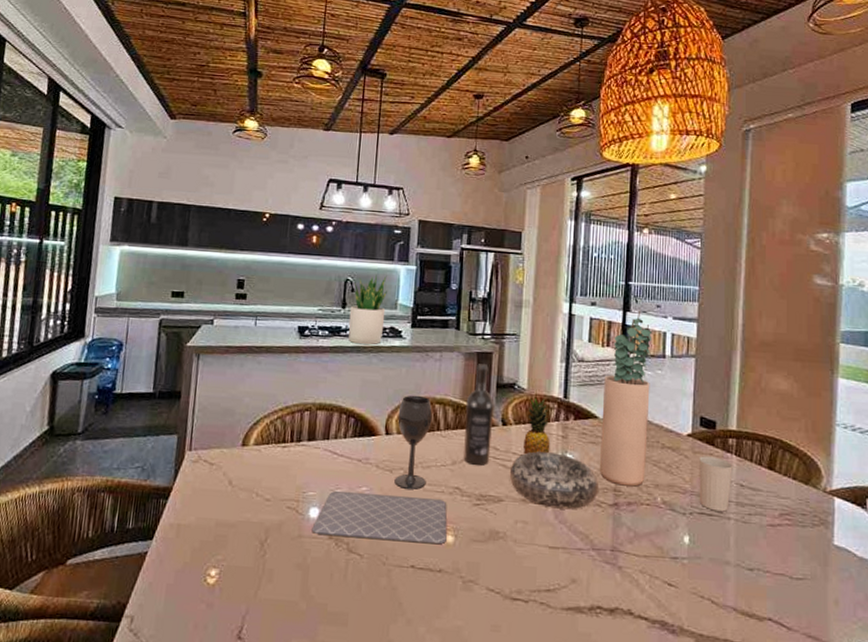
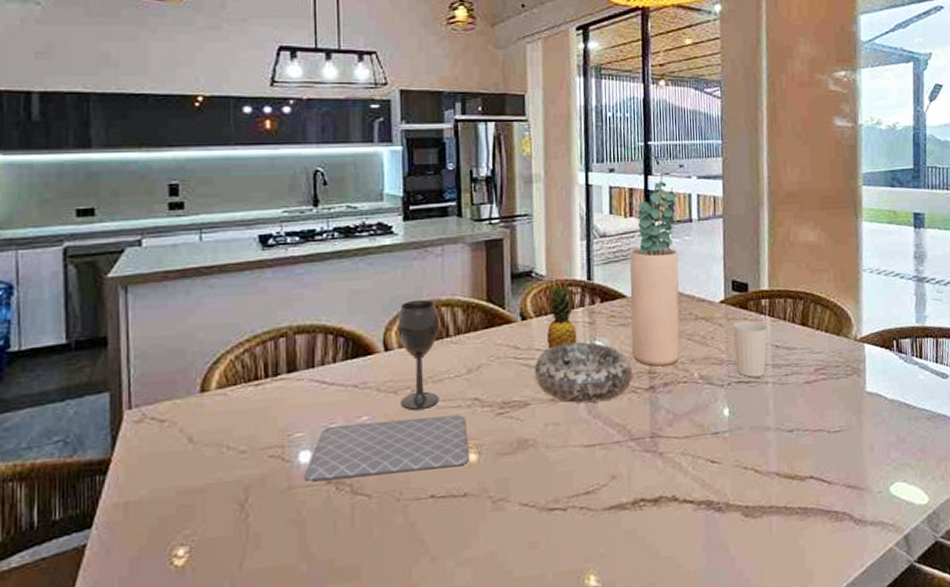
planter: present [348,275,387,345] -> none [324,161,370,249]
wine bottle: present [464,364,495,465] -> none [477,253,511,370]

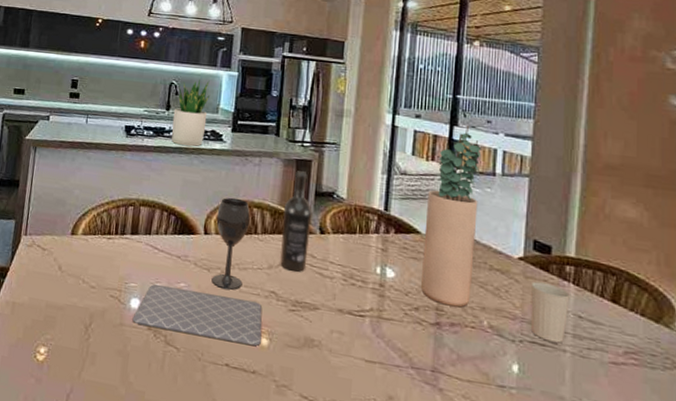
planter: none [324,161,370,249] -> present [171,79,210,147]
wine bottle: none [477,253,511,370] -> present [280,170,313,272]
decorative bowl: present [534,342,633,404] -> none [326,262,420,325]
fruit: present [546,283,577,349] -> none [340,207,369,266]

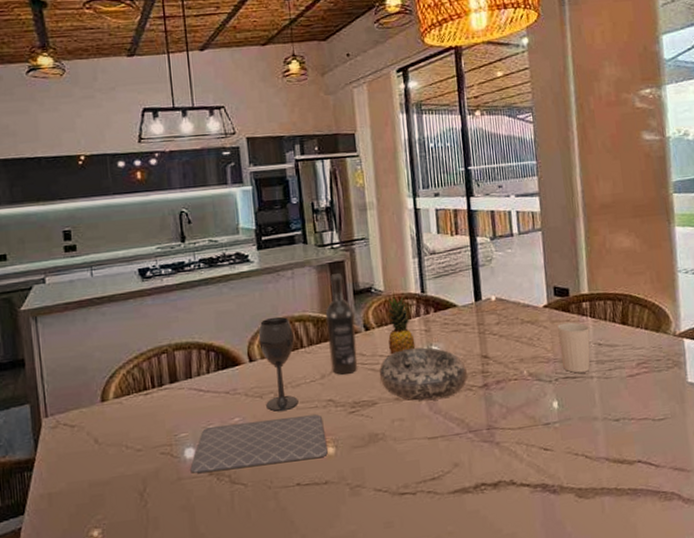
planter: present [171,79,210,147] -> none [189,201,229,277]
decorative bowl: none [326,262,420,325] -> present [379,347,468,401]
fruit: none [340,207,369,266] -> present [388,296,416,355]
vase: present [421,124,482,308] -> none [458,193,510,367]

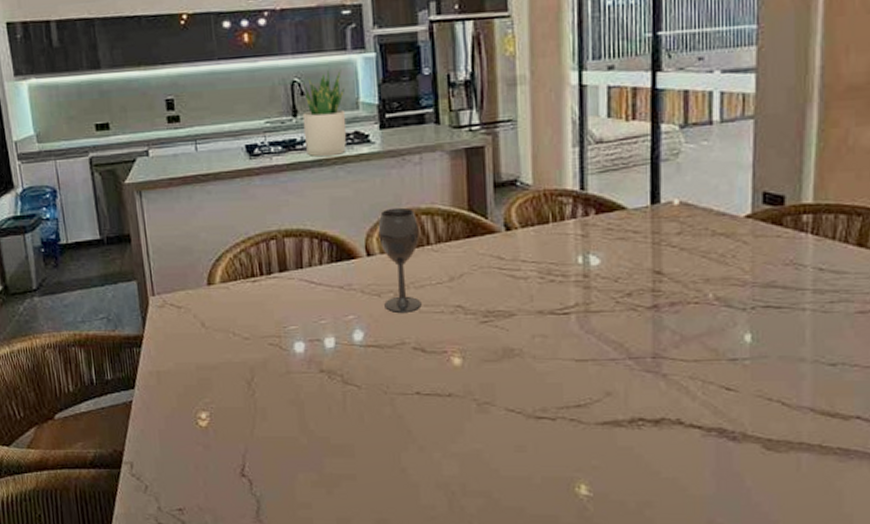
planter: none [189,201,229,277] -> present [302,70,347,157]
placemat: present [190,414,328,473] -> none [300,320,453,368]
wine bottle: present [325,273,358,375] -> none [458,161,494,279]
decorative bowl: present [379,347,468,401] -> none [519,255,633,318]
fruit: present [388,296,416,355] -> none [533,193,568,261]
cup: present [557,322,590,374] -> none [762,239,808,303]

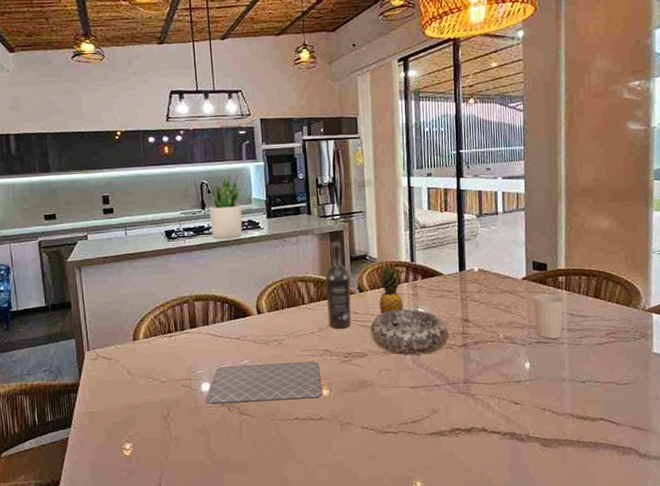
placemat: none [300,320,453,368] -> present [206,361,323,404]
wine glass: present [378,207,422,313] -> none [266,276,299,357]
wine bottle: none [458,161,494,279] -> present [324,241,352,329]
decorative bowl: none [519,255,633,318] -> present [370,309,449,356]
fruit: none [533,193,568,261] -> present [379,264,404,314]
cup: none [762,239,808,303] -> present [534,294,564,339]

